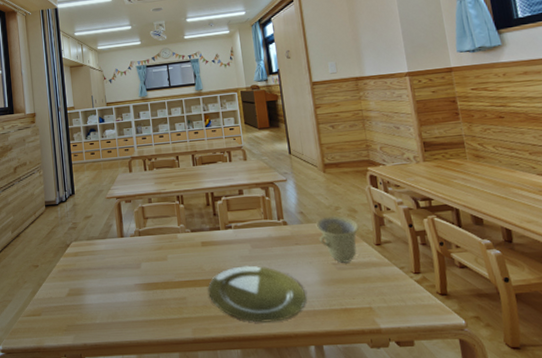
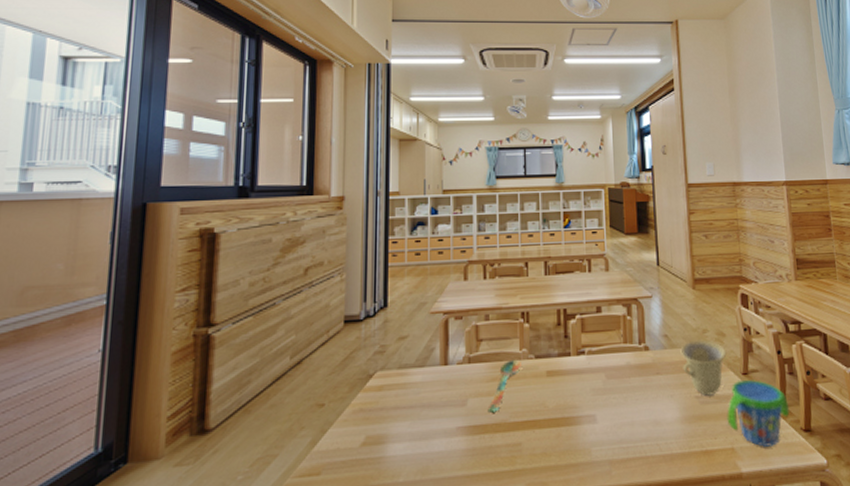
spoon: none [157,232,181,274] -> present [487,359,521,413]
plate: present [208,265,307,323] -> none [549,400,665,472]
snack cup: none [363,249,425,307] -> present [727,379,790,447]

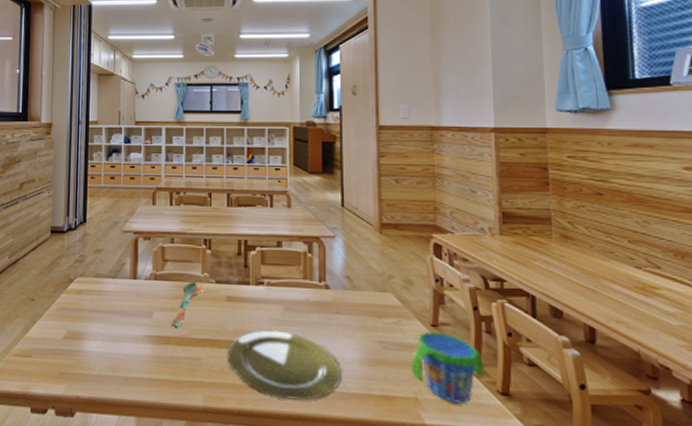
plate: none [549,400,665,472] -> present [227,330,342,400]
cup: present [680,340,727,396] -> none [363,285,414,342]

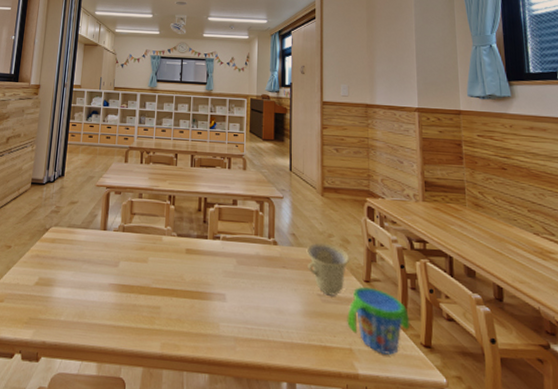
spoon: present [171,281,203,327] -> none [135,234,166,277]
plate: present [227,330,342,400] -> none [184,281,286,349]
cup: none [363,285,414,342] -> present [306,242,350,296]

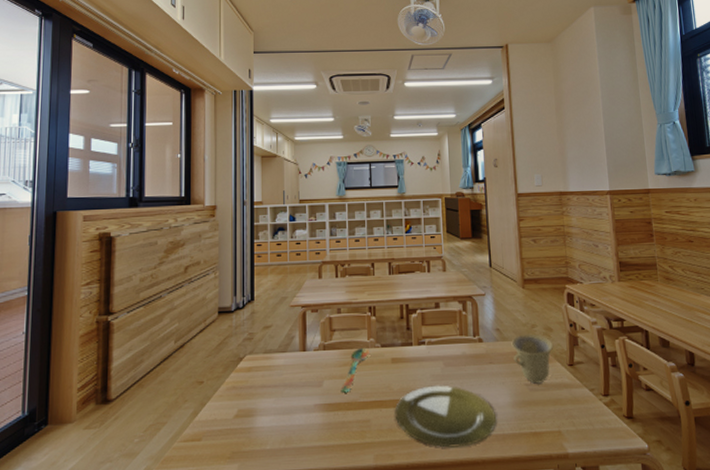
spoon: none [135,234,166,277] -> present [340,347,369,393]
plate: none [184,281,286,349] -> present [394,385,497,448]
snack cup: present [347,286,410,355] -> none [554,370,613,431]

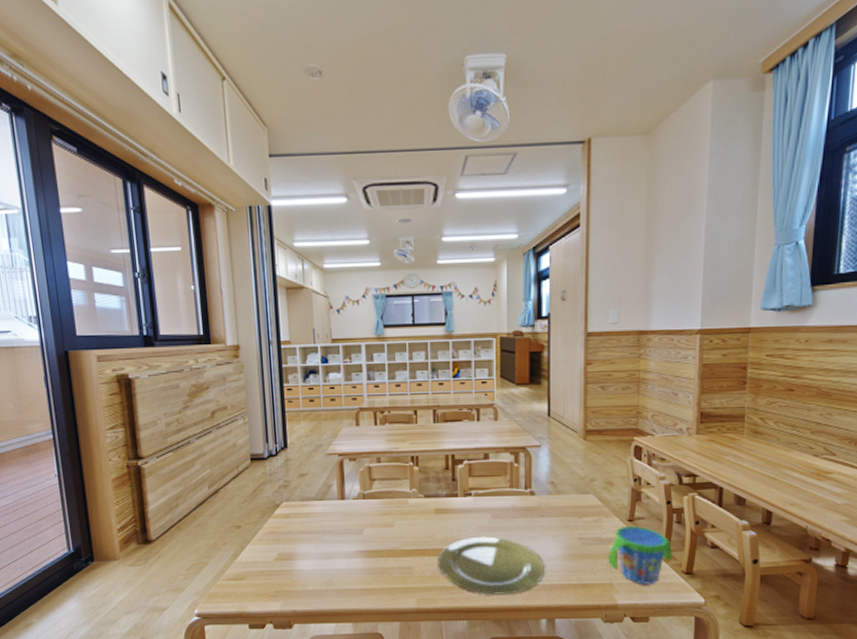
spoon: present [340,347,369,393] -> none [381,497,412,541]
cup: present [511,334,554,384] -> none [566,488,614,538]
snack cup: none [554,370,613,431] -> present [608,525,673,585]

